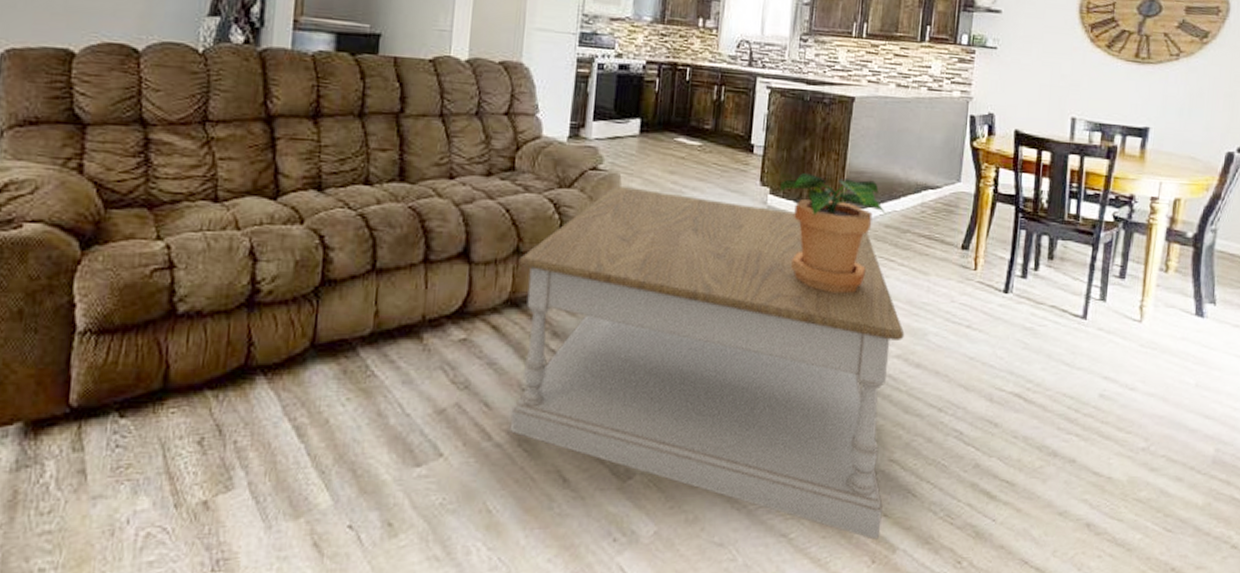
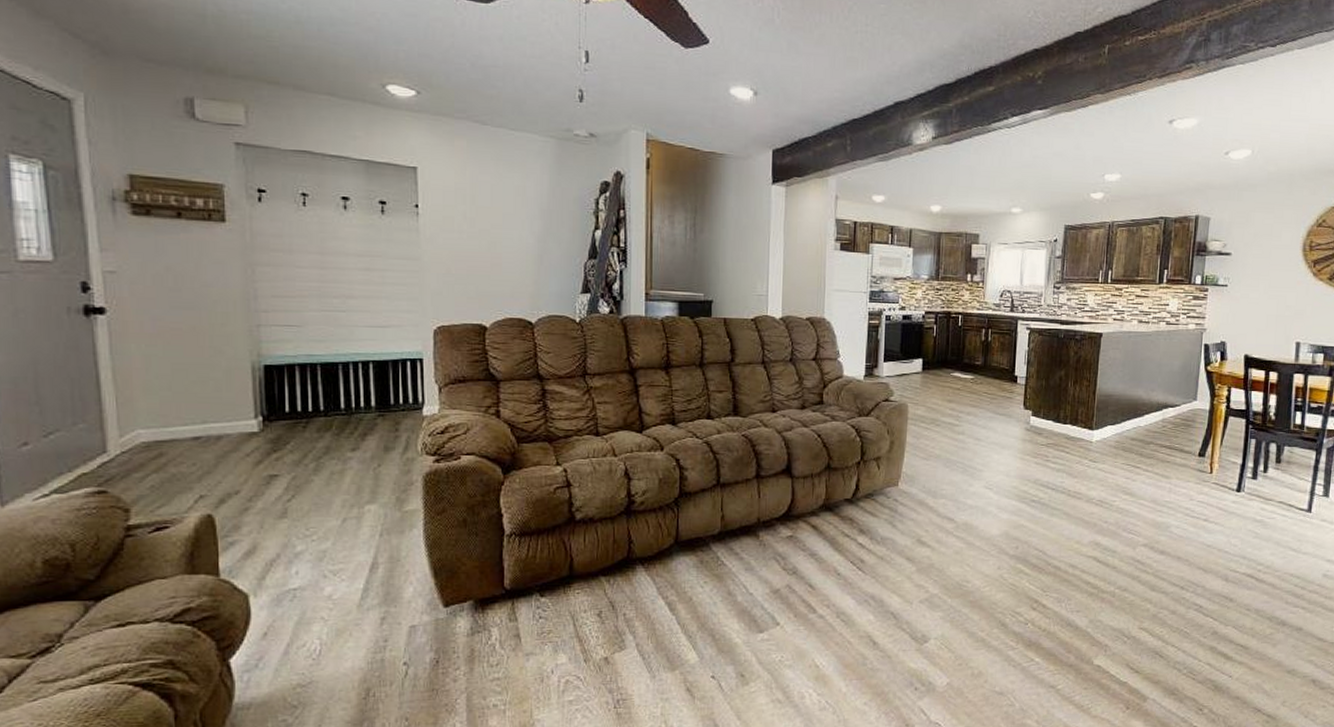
coffee table: present [509,185,905,540] -> none [829,413,1150,691]
potted plant: present [780,173,887,294] -> none [1040,398,1132,495]

